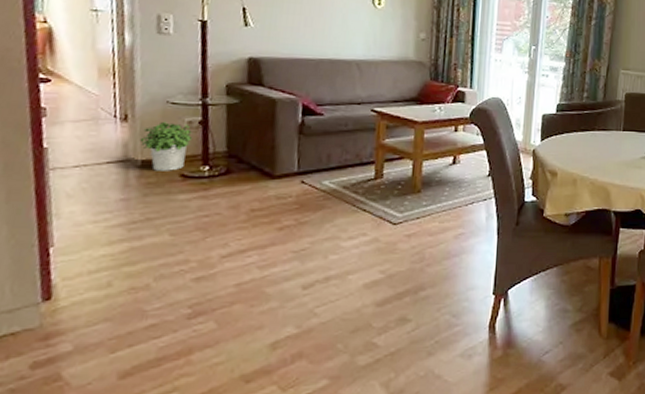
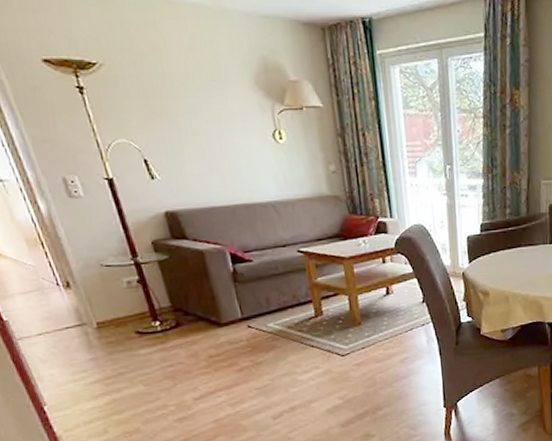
potted plant: present [139,121,193,171] -> none [88,283,137,331]

